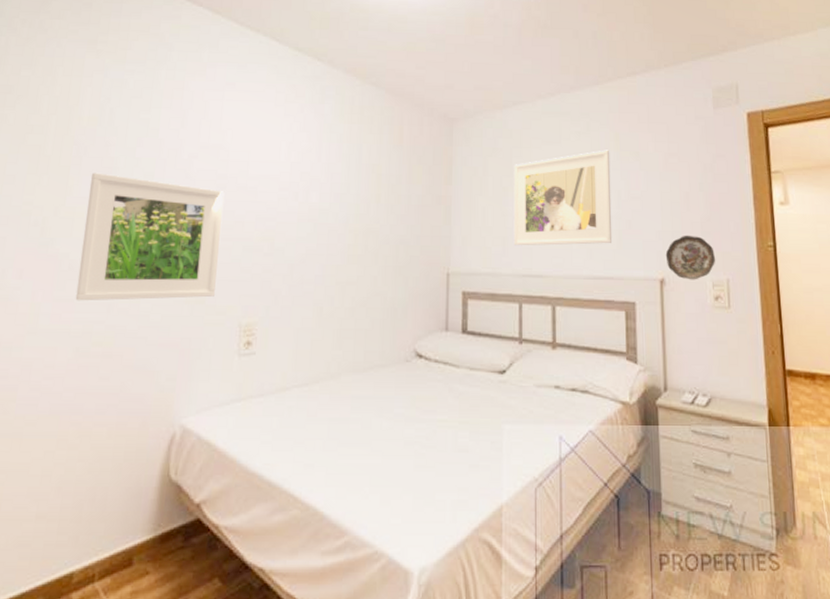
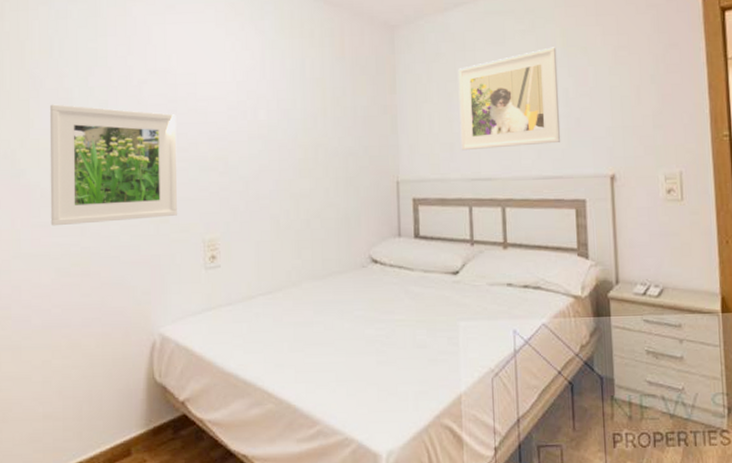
decorative plate: present [665,235,716,280] -> none [616,129,669,175]

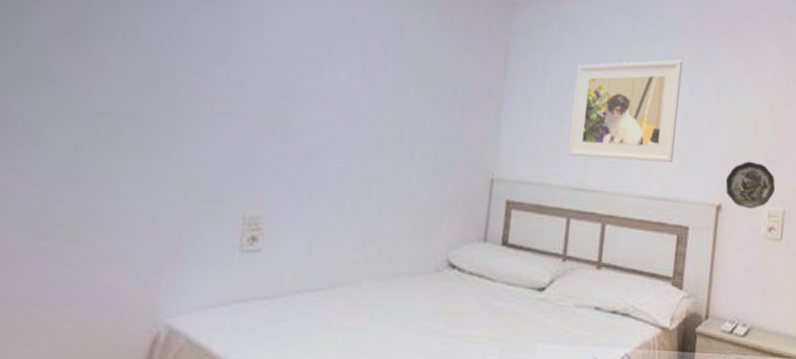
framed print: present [49,104,177,226] -> none [30,14,231,182]
decorative plate: none [616,129,669,175] -> present [725,161,776,209]

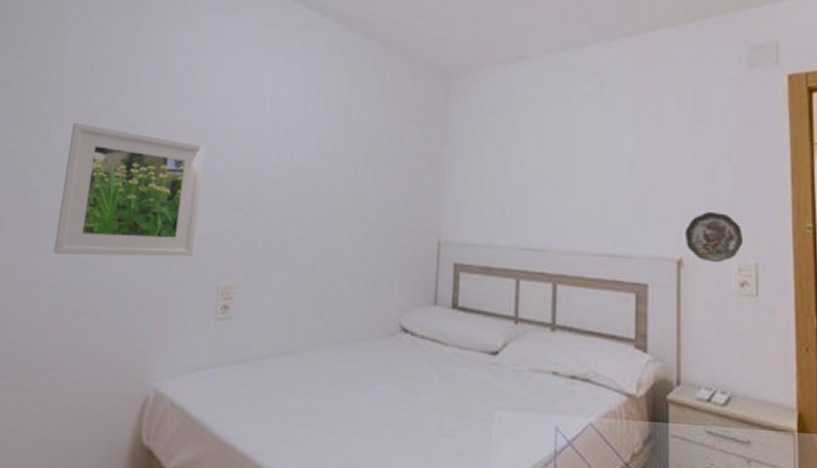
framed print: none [30,14,231,182] -> present [53,122,206,257]
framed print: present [568,59,683,163] -> none [512,112,626,218]

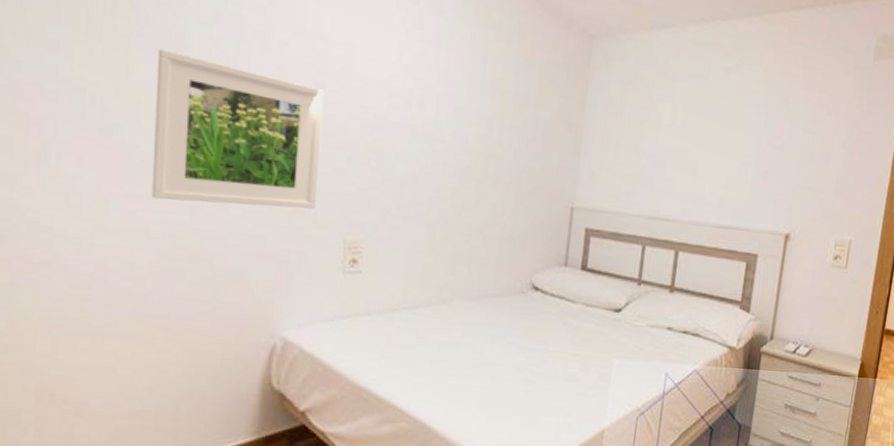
decorative plate: present [684,211,744,263] -> none [795,192,844,239]

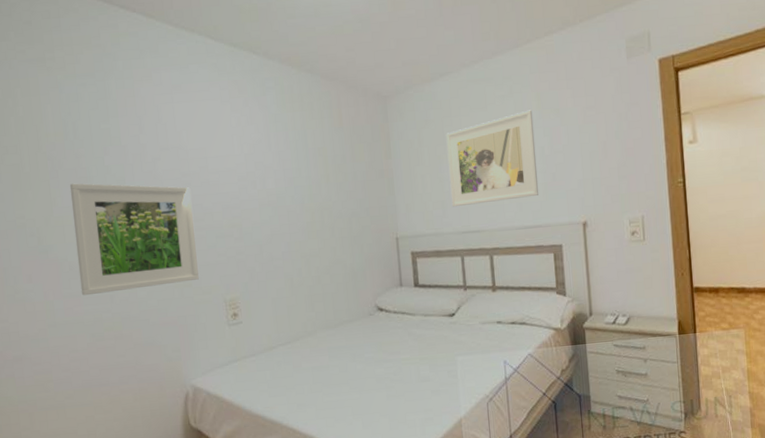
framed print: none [644,92,759,194] -> present [446,110,539,207]

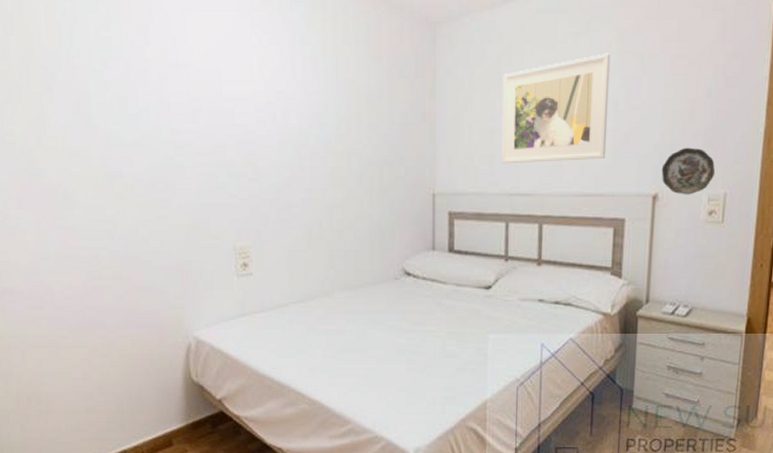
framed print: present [69,183,199,296] -> none [64,99,207,229]
decorative plate: none [586,180,632,220] -> present [661,147,716,195]

